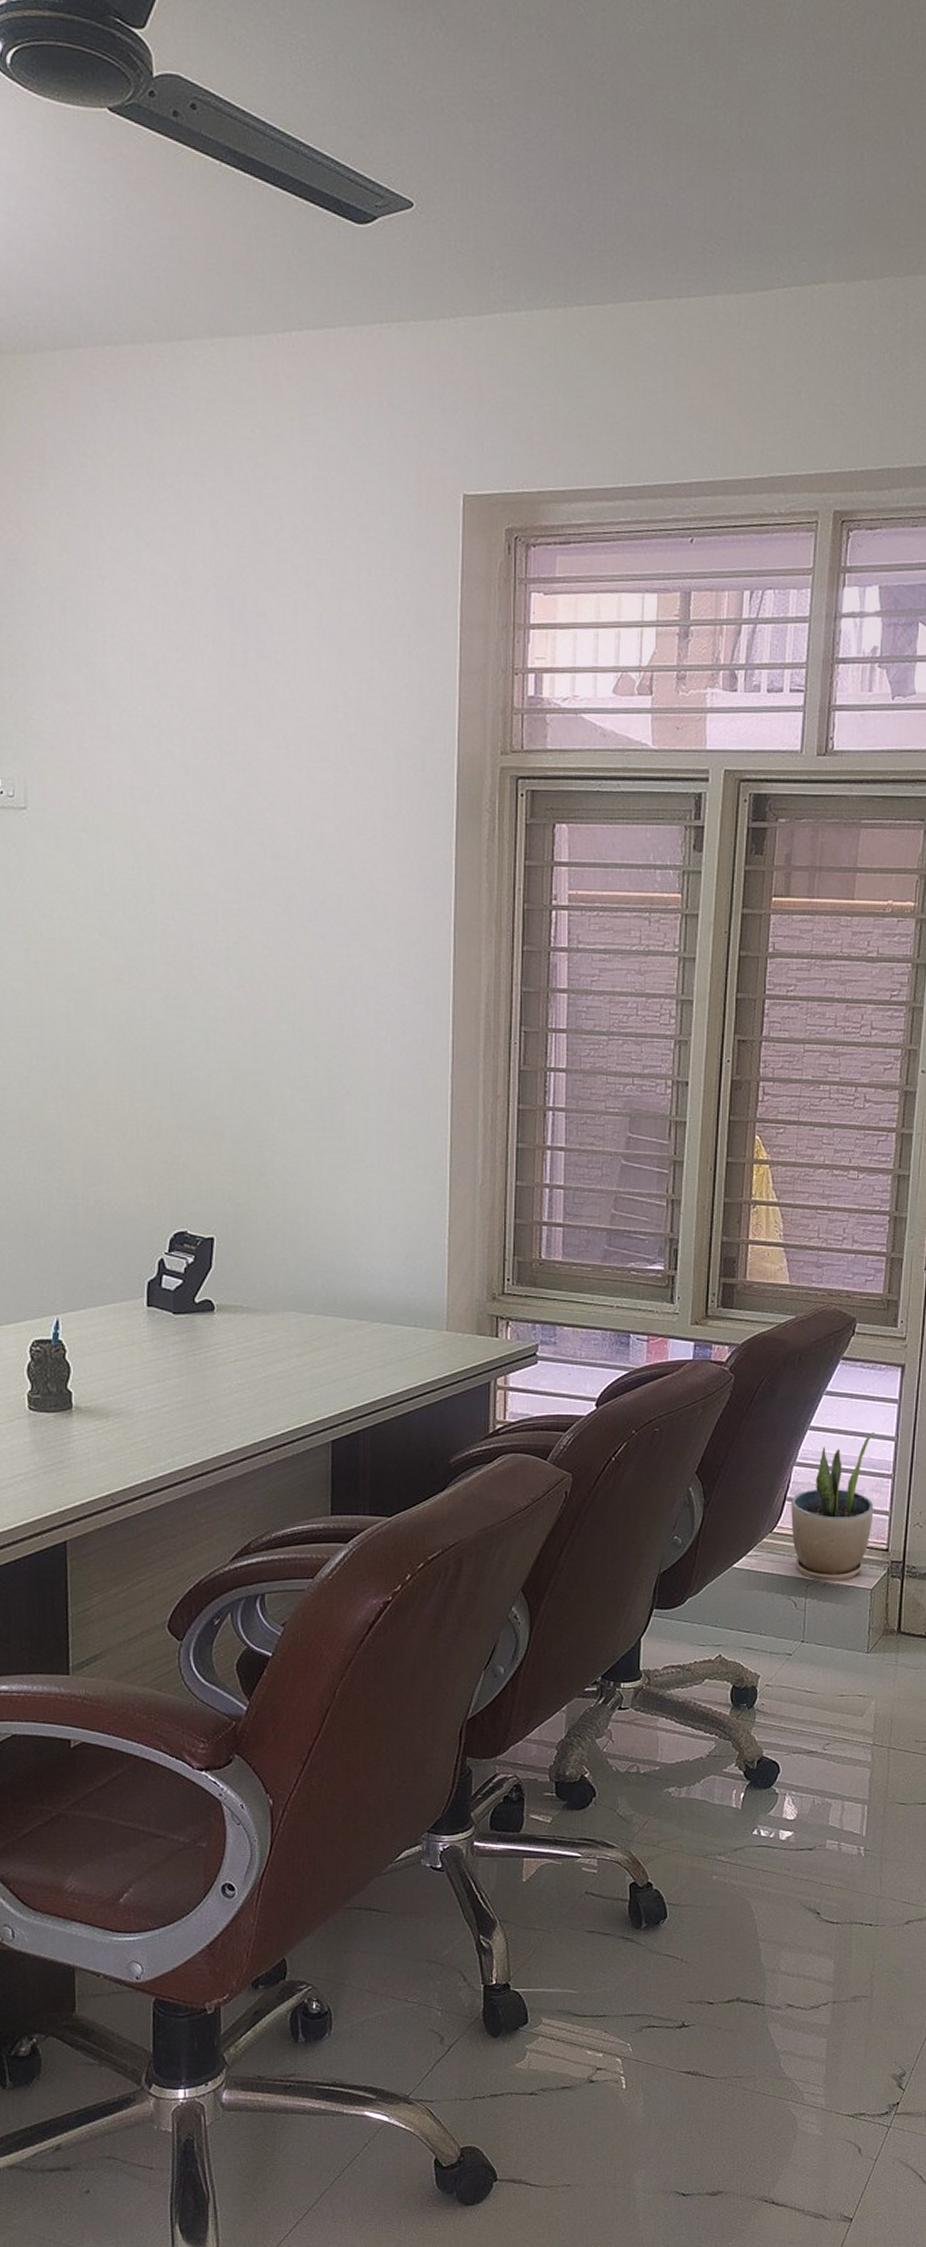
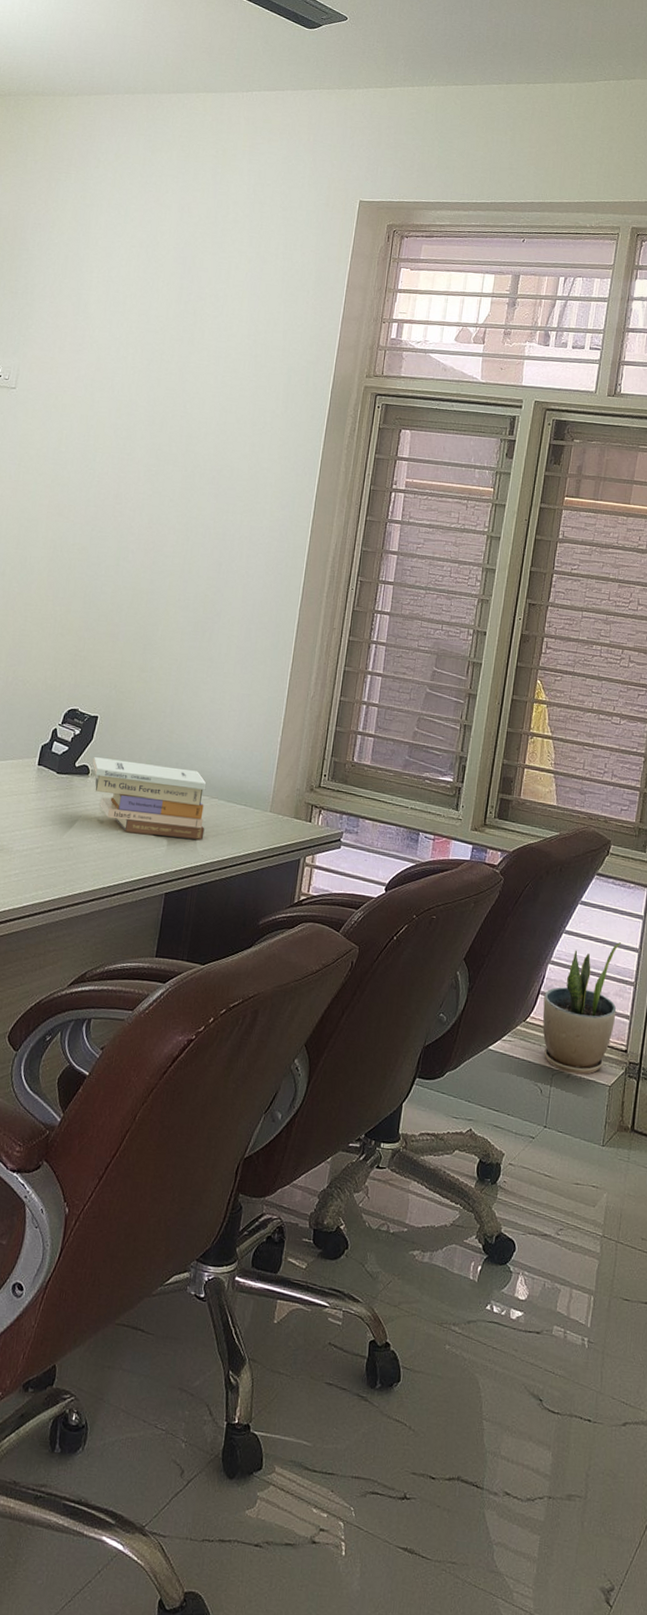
books: none [216,1289,369,1375] -> present [92,757,207,840]

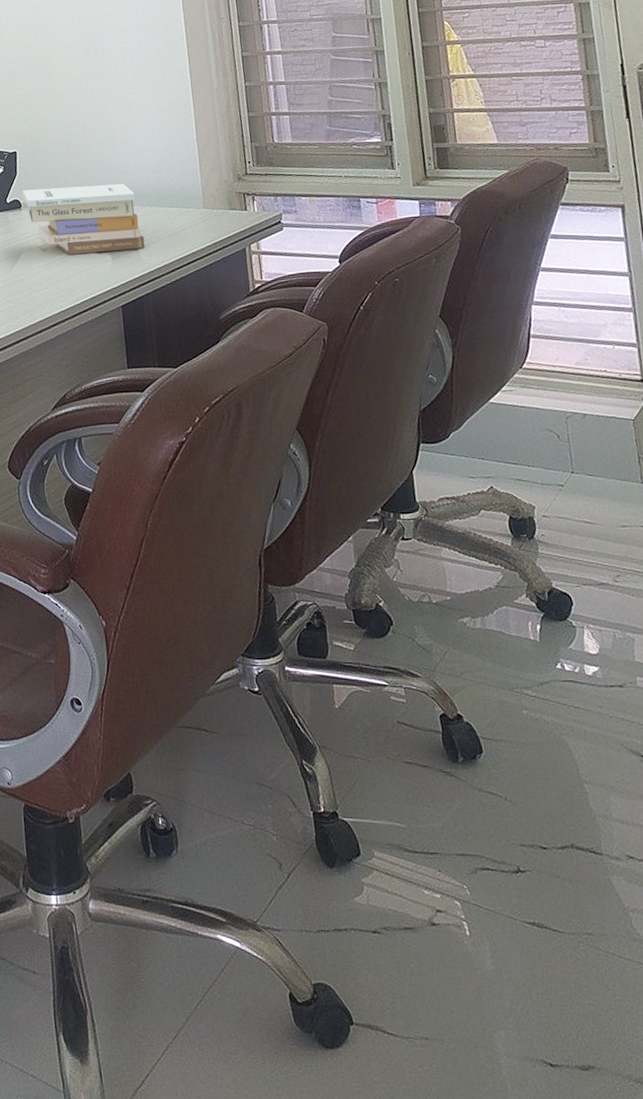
potted plant: present [542,942,622,1074] -> none [535,269,622,414]

